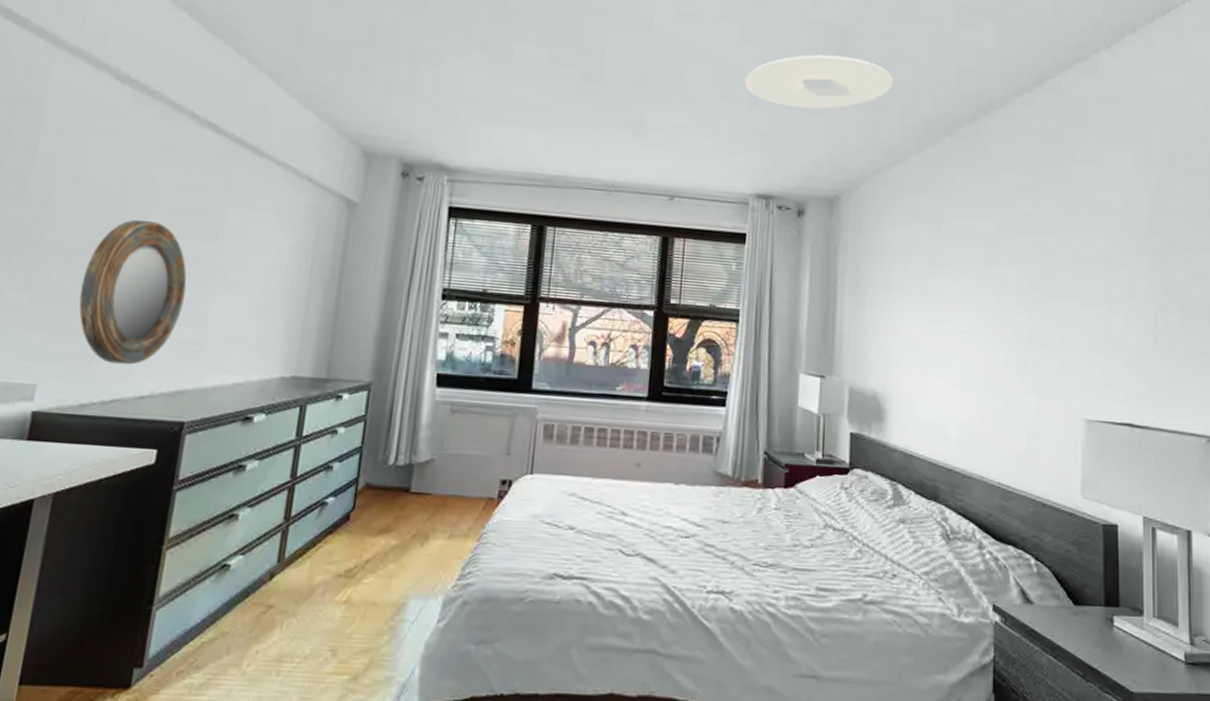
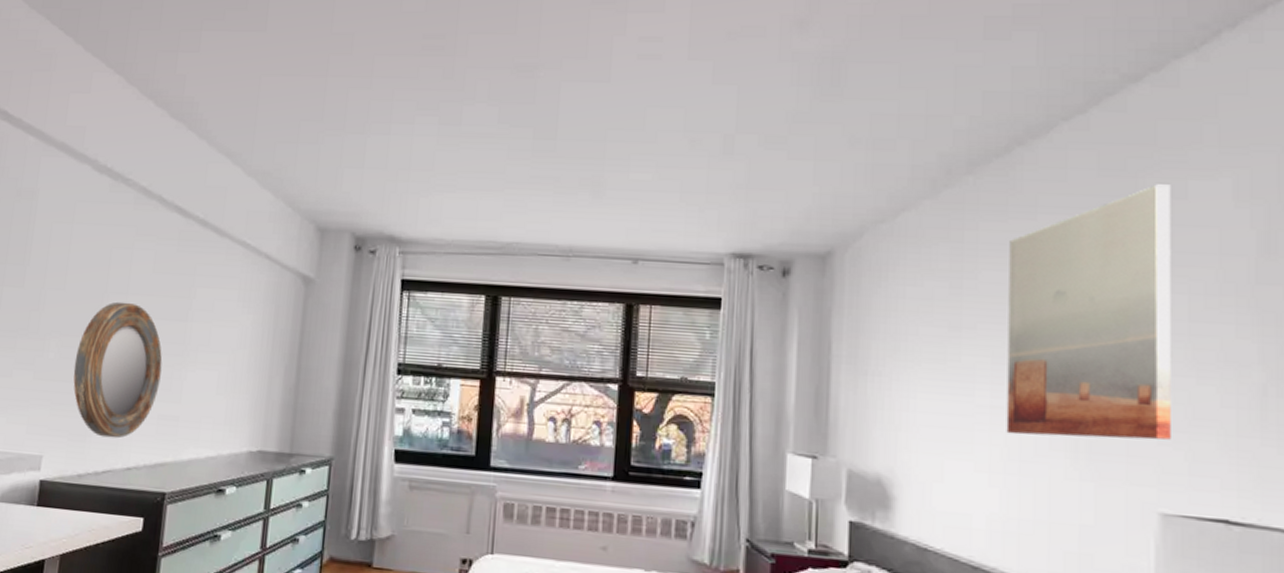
ceiling light: present [745,54,893,109] -> none [717,89,899,153]
wall art: none [973,152,1093,360] -> present [1006,184,1173,440]

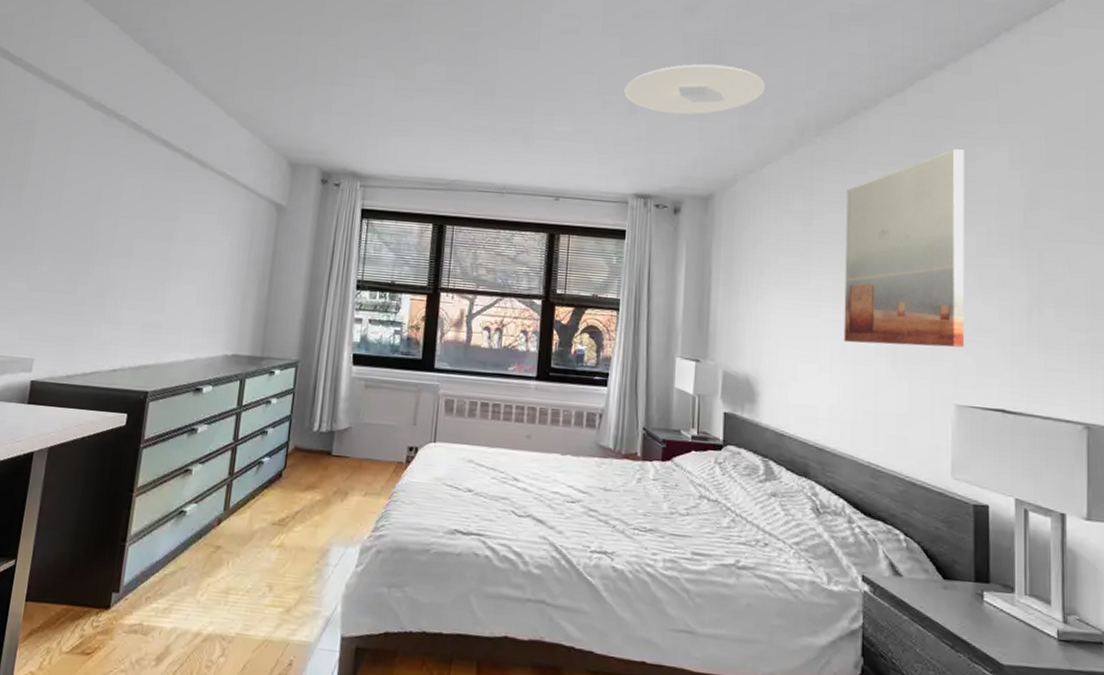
home mirror: present [73,301,163,439] -> none [64,222,148,344]
ceiling light: none [717,89,899,153] -> present [624,64,765,115]

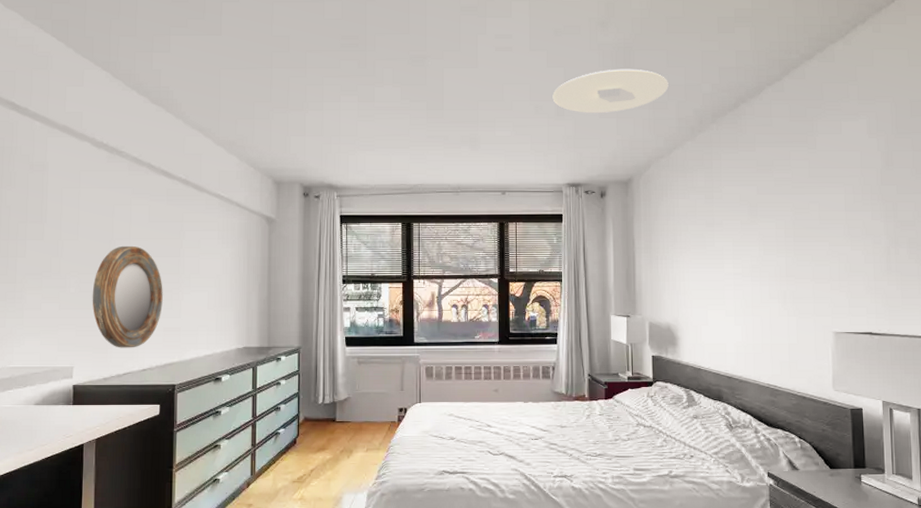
home mirror: none [64,222,148,344] -> present [92,245,163,348]
wall art: present [843,149,965,348] -> none [740,125,839,290]

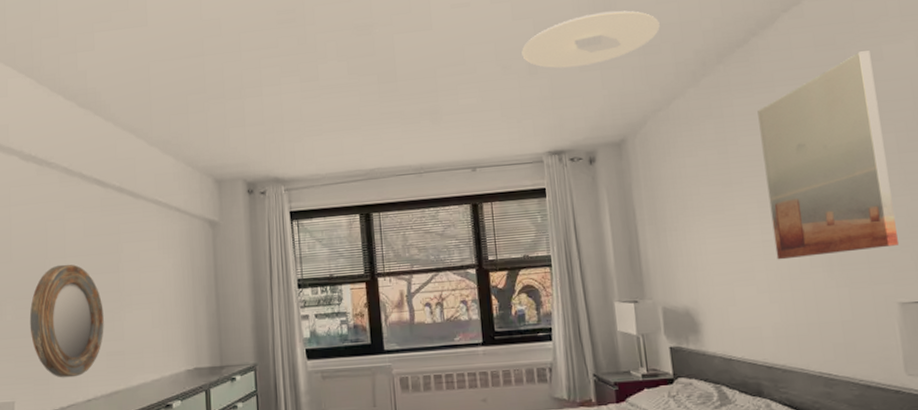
wall art: none [740,125,839,290] -> present [757,51,900,260]

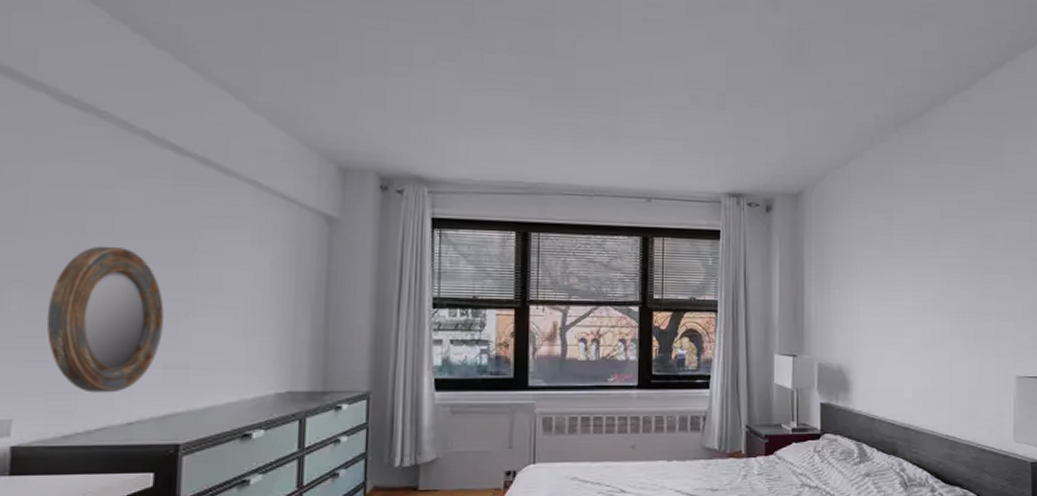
ceiling light: present [521,10,660,69] -> none [712,58,847,111]
wall art: present [757,51,900,260] -> none [923,143,1023,328]

